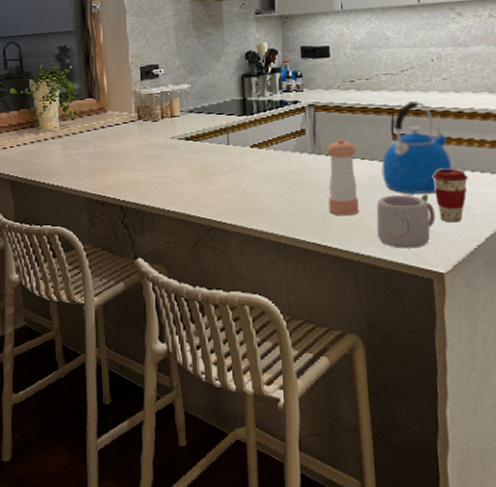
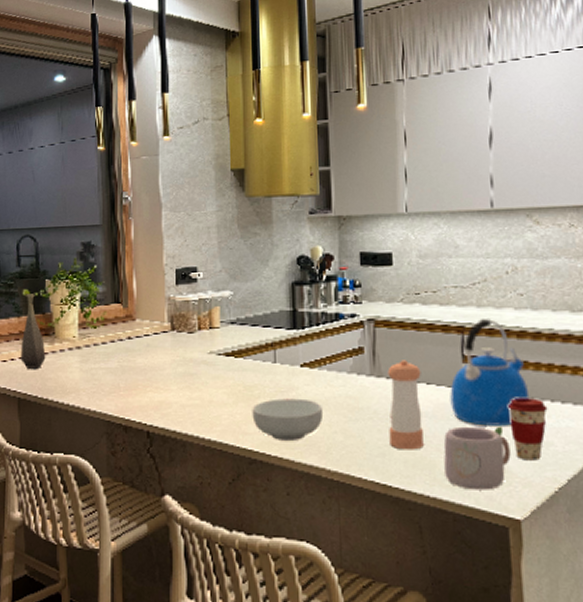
bottle: none [11,92,33,156] -> present [20,294,46,369]
cereal bowl: none [209,174,271,210] -> present [252,398,324,440]

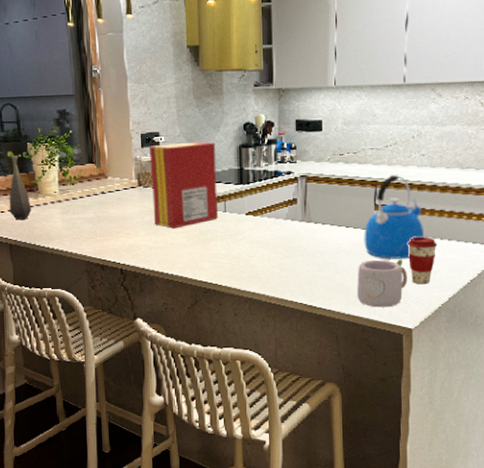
cereal box: none [184,278,267,382] -> present [148,141,219,229]
cereal bowl: present [252,398,324,440] -> none [206,240,264,274]
pepper shaker: present [387,360,424,450] -> none [315,208,342,279]

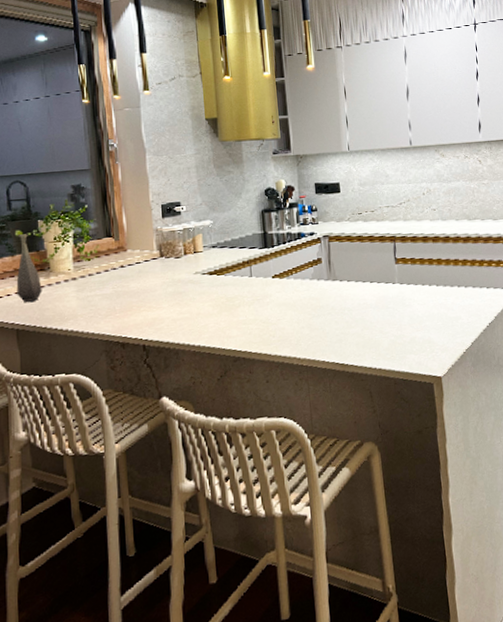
cereal box: present [148,141,219,229] -> none [170,209,245,298]
mug: present [357,259,408,308] -> none [384,309,433,359]
kettle: present [364,175,425,259] -> none [387,229,444,310]
coffee cup: present [408,237,438,285] -> none [429,285,456,332]

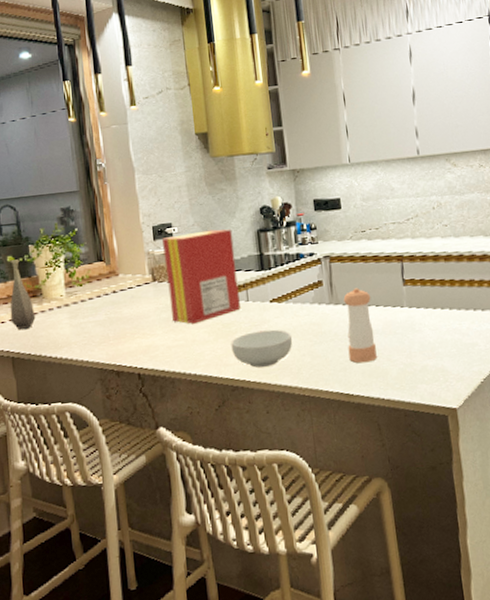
cereal box: none [170,209,245,298] -> present [161,229,242,324]
cereal bowl: none [234,303,293,339] -> present [231,329,293,368]
pepper shaker: none [340,265,370,335] -> present [343,288,377,363]

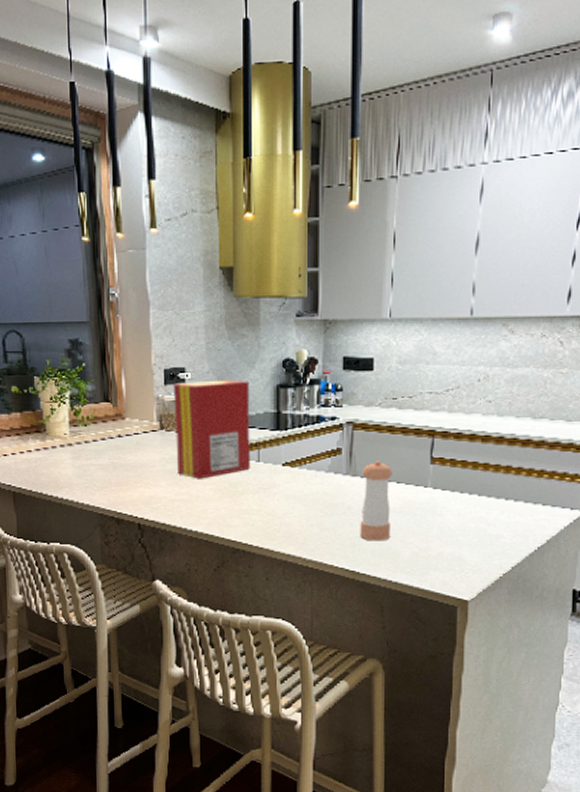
bottle: present [10,259,36,329] -> none [12,391,38,464]
cereal bowl: present [231,329,293,368] -> none [236,495,302,532]

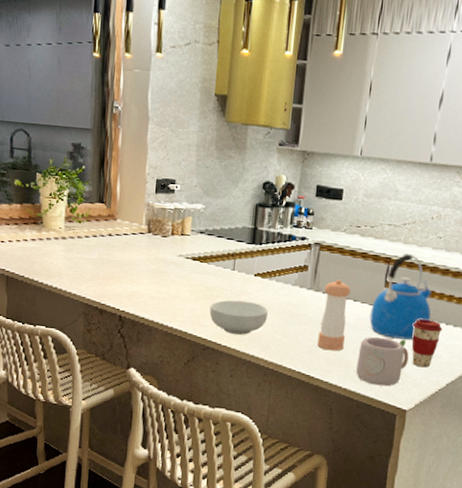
cereal box: present [172,379,251,479] -> none [159,193,232,281]
cereal bowl: none [236,495,302,532] -> present [209,300,269,335]
mug: none [407,521,465,576] -> present [356,336,409,387]
kettle: none [417,424,487,521] -> present [369,254,432,340]
coffee cup: none [467,496,502,551] -> present [412,319,443,368]

